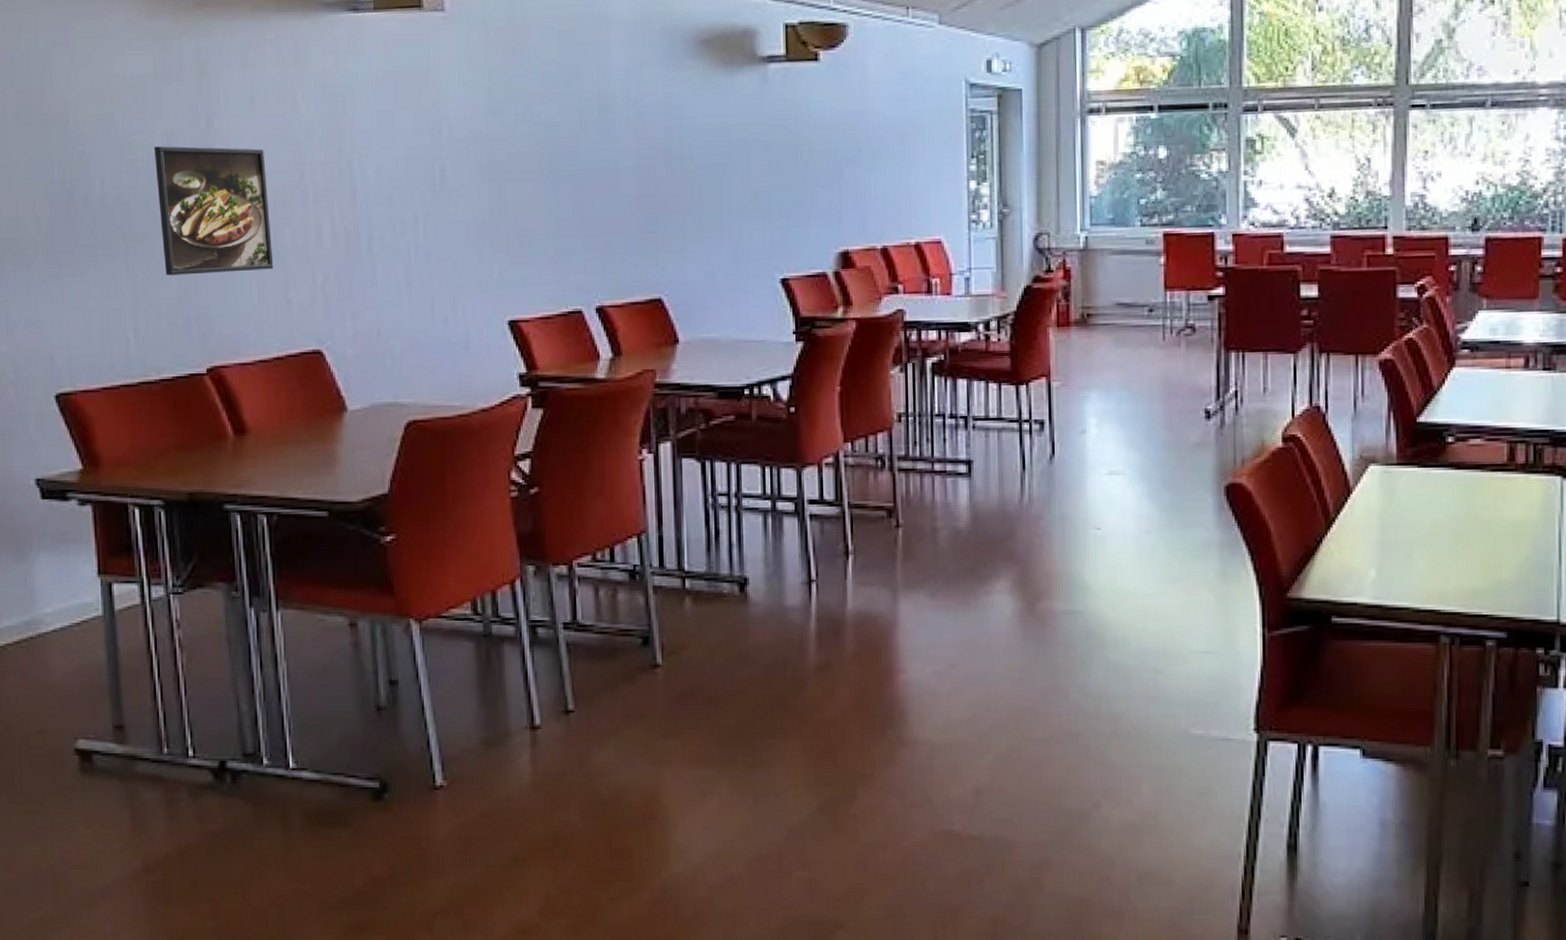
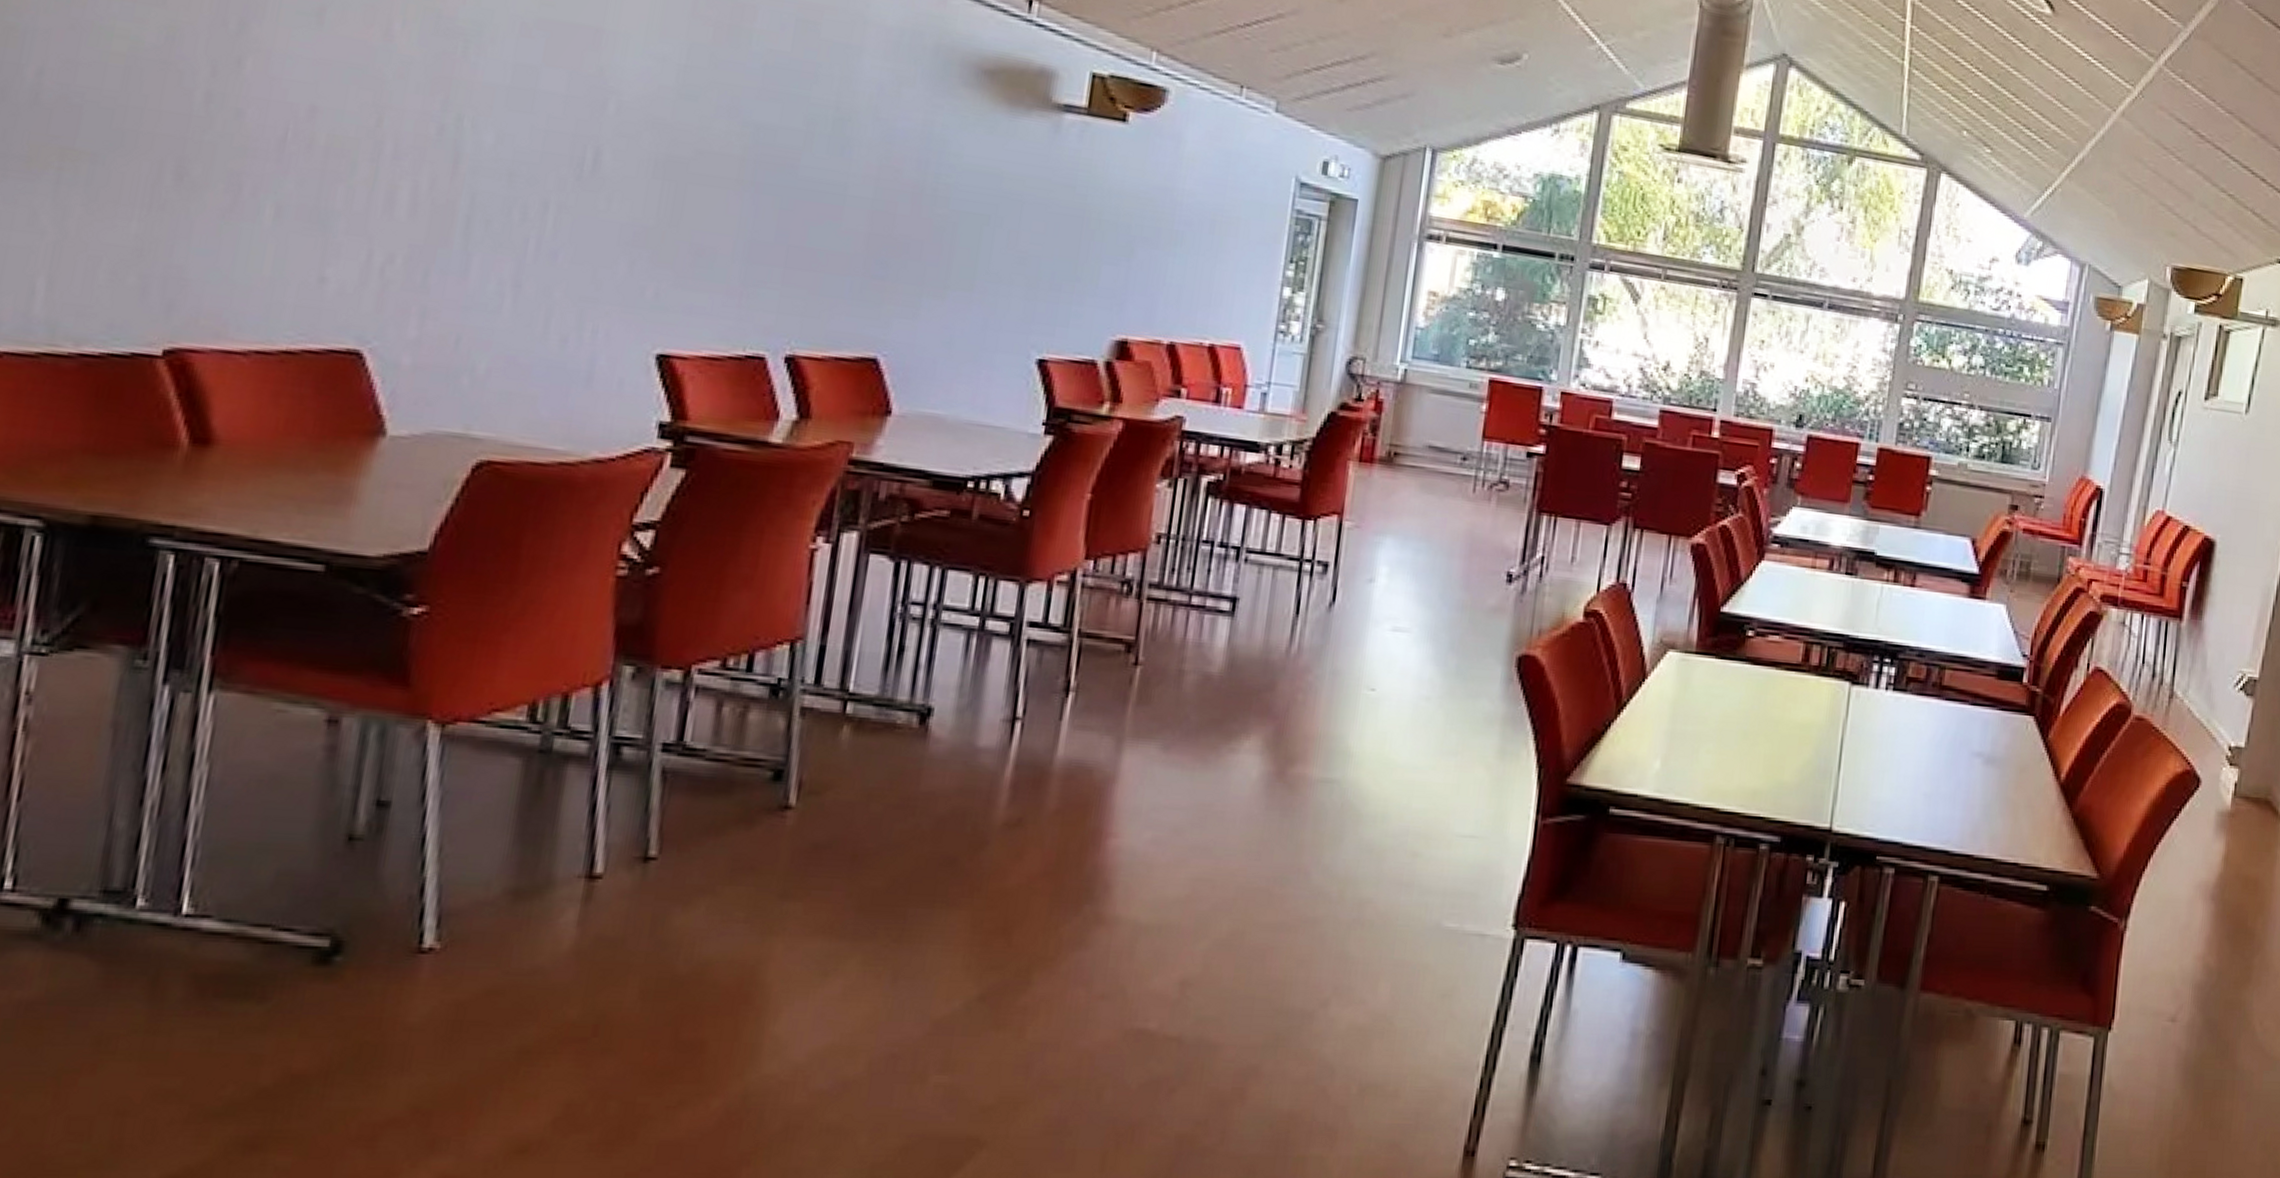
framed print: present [153,146,274,276] -> none [122,41,326,235]

